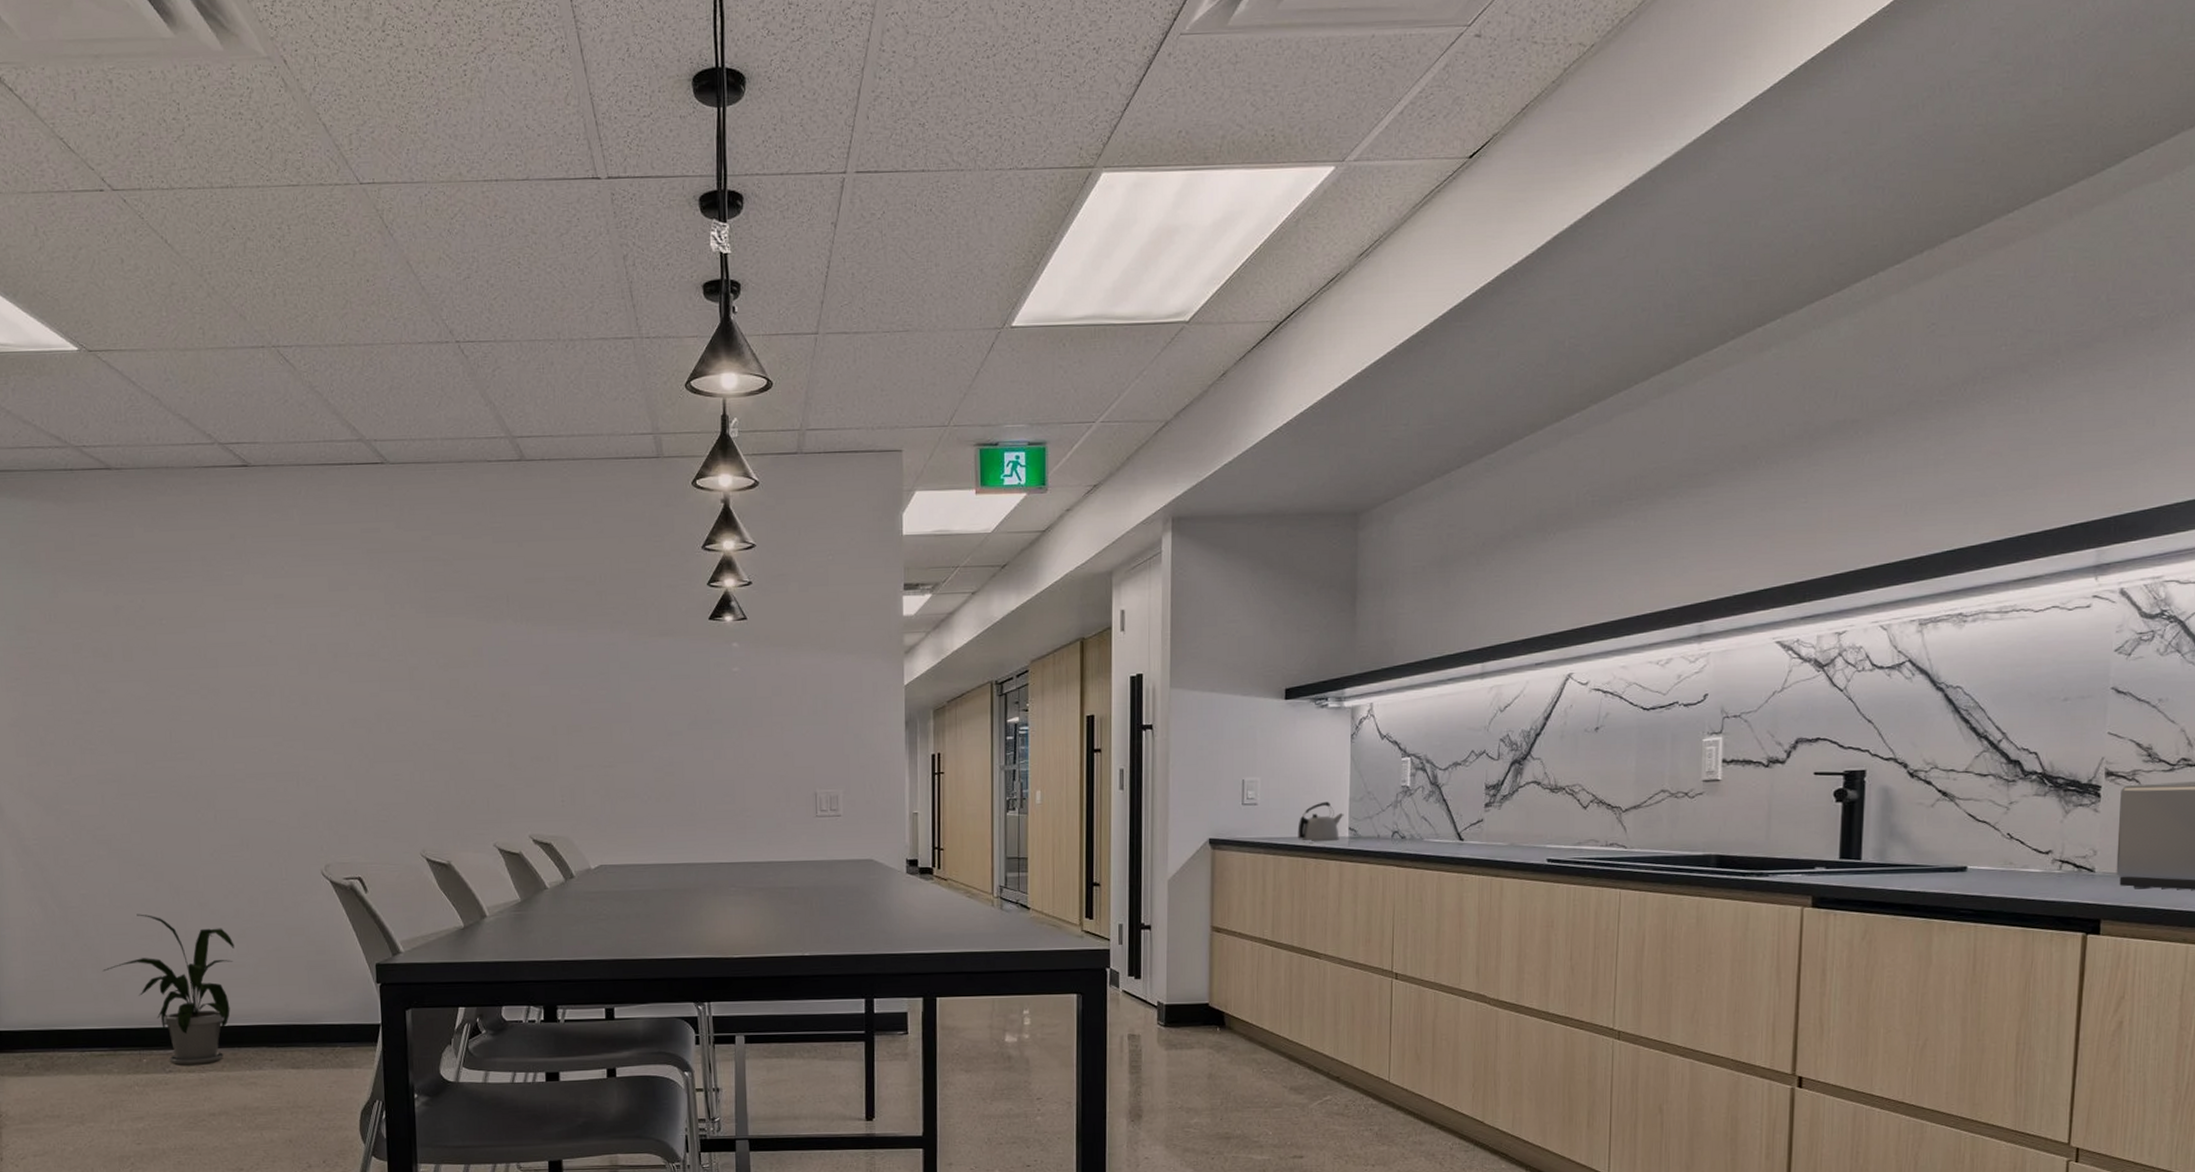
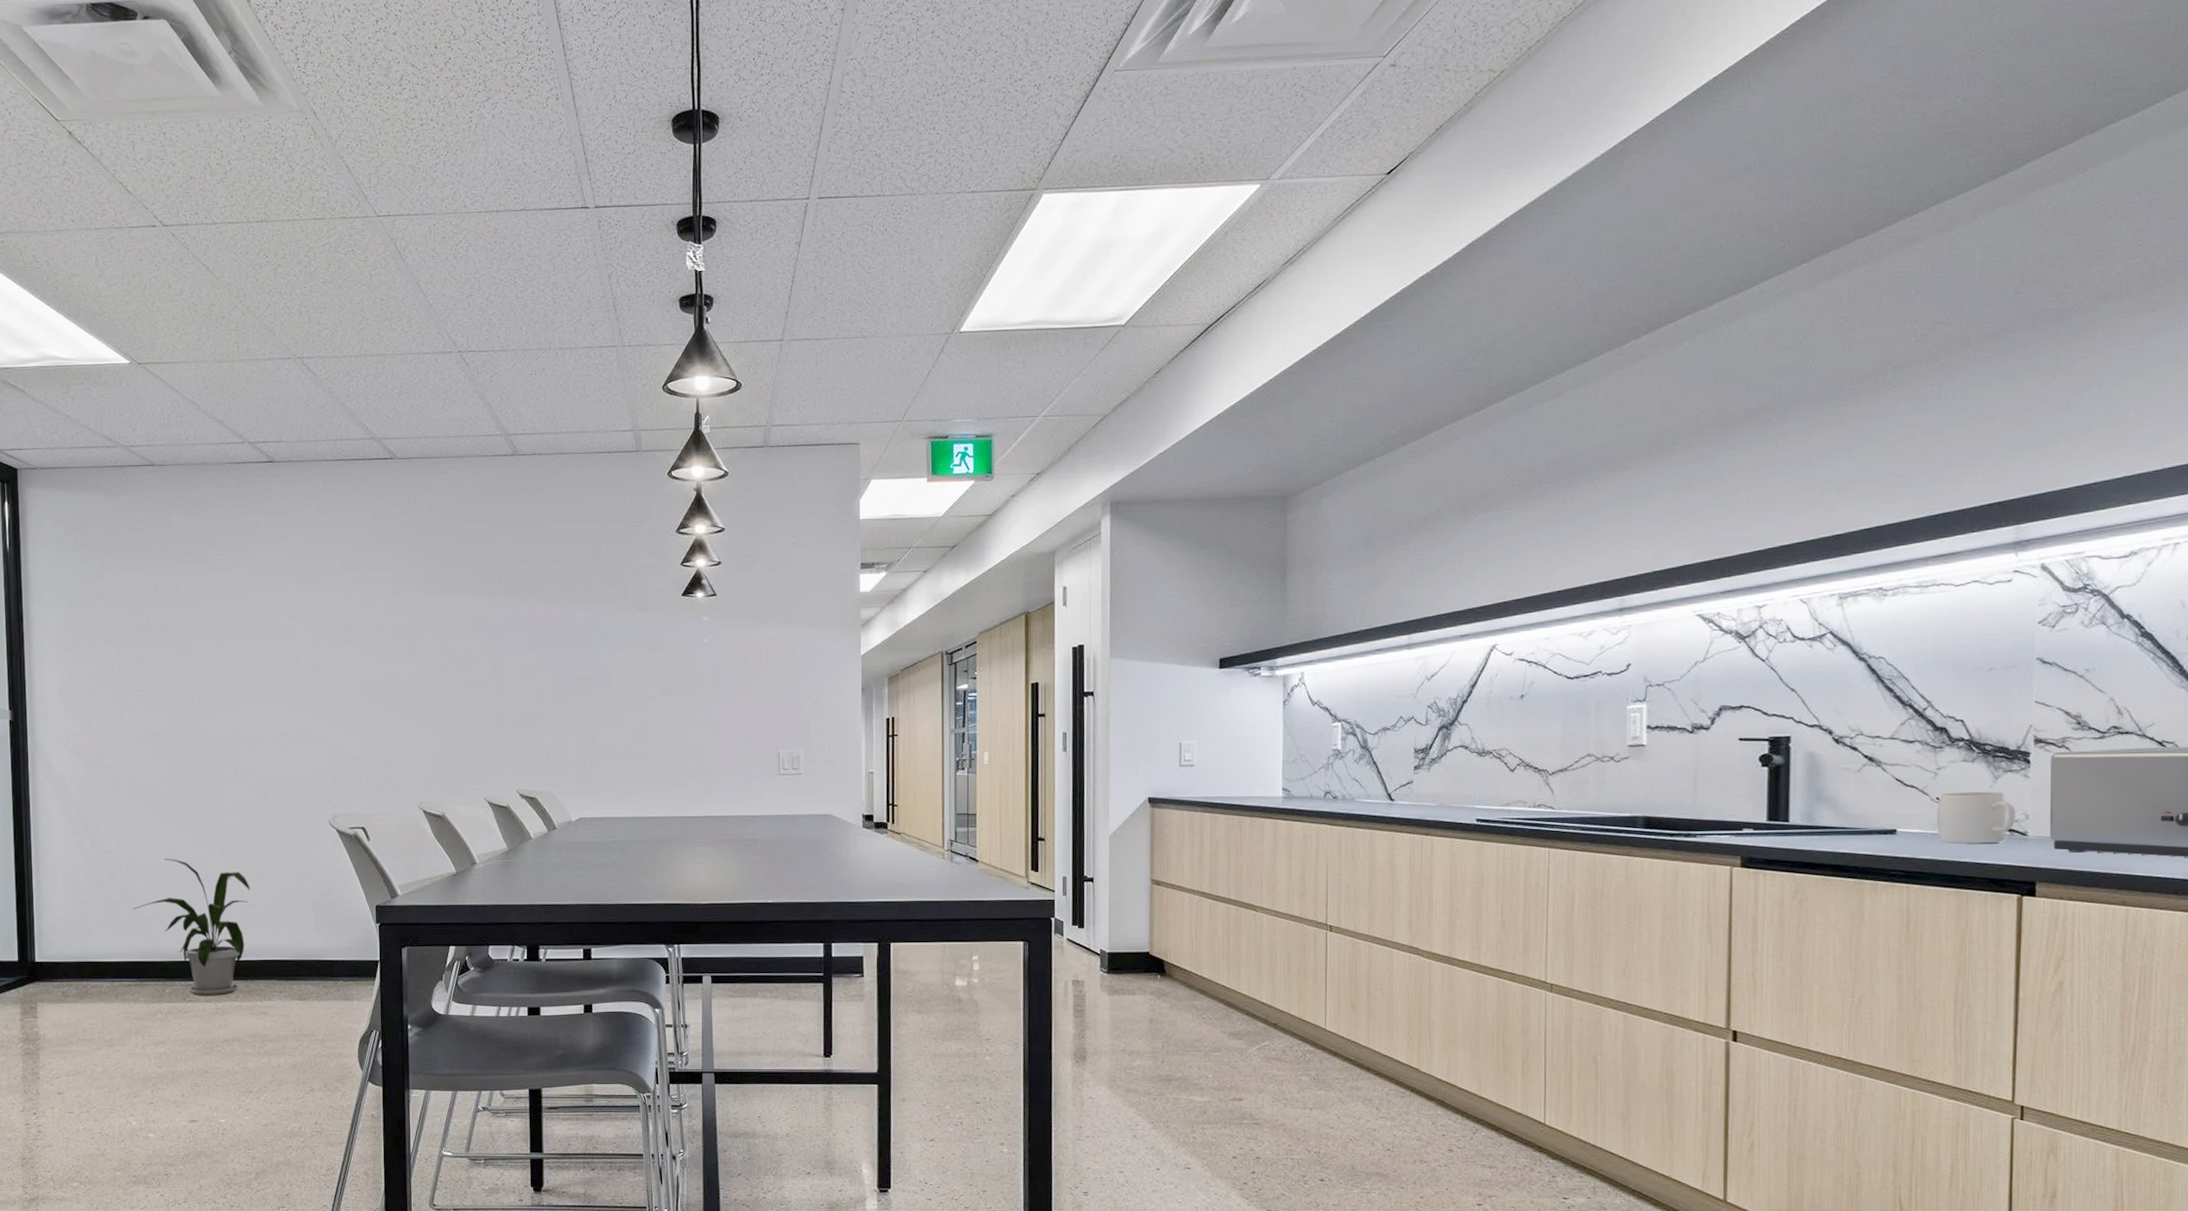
kettle: present [1297,801,1344,844] -> none [1233,763,1278,803]
mug: none [2006,826,2085,881] -> present [1936,791,2016,844]

